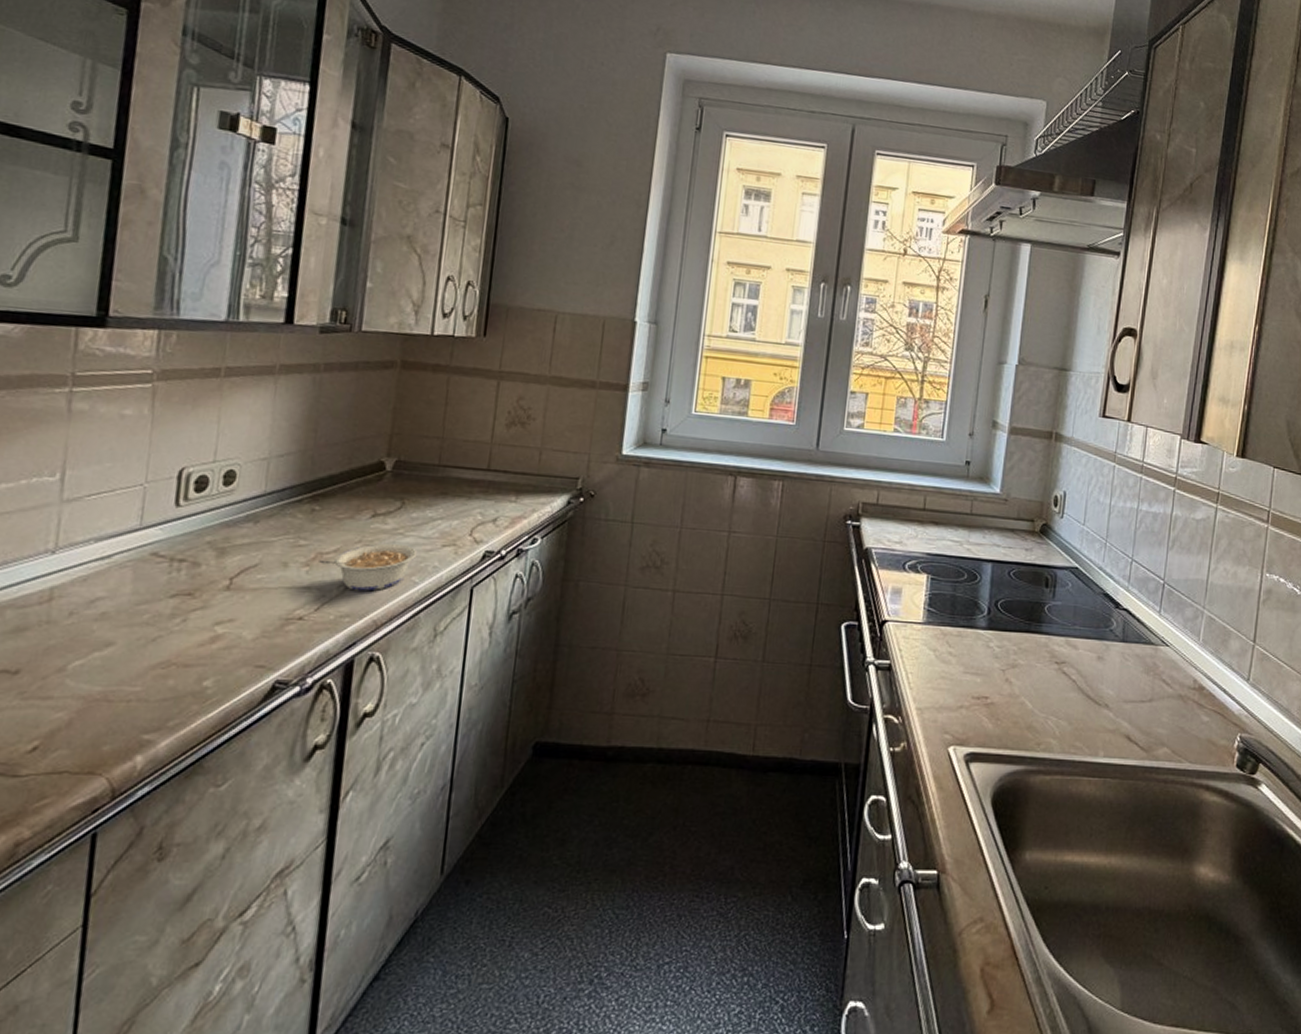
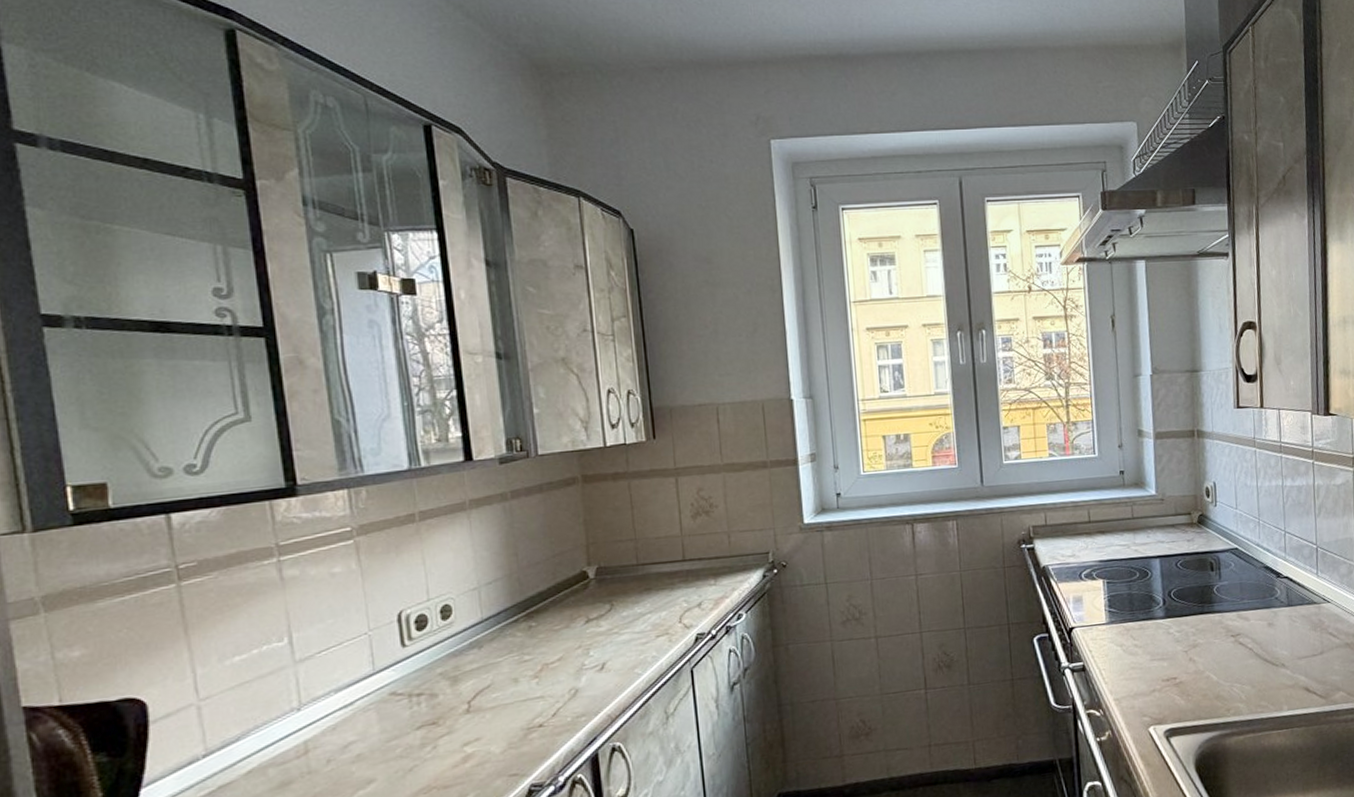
legume: present [319,543,418,592] -> none [546,642,635,692]

